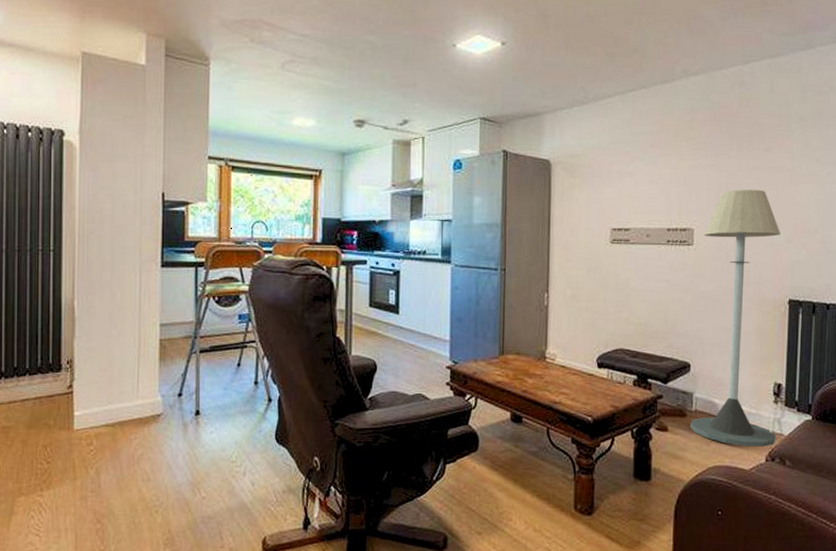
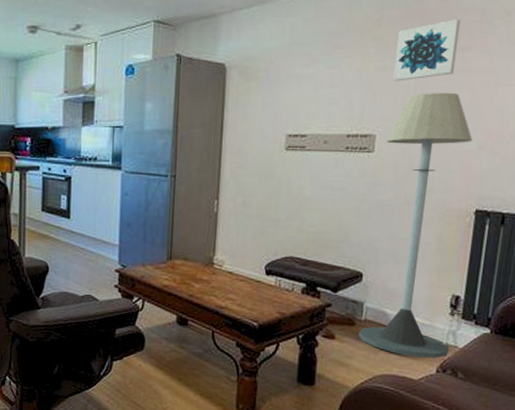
wall art: none [706,123,762,179] -> present [393,19,461,82]

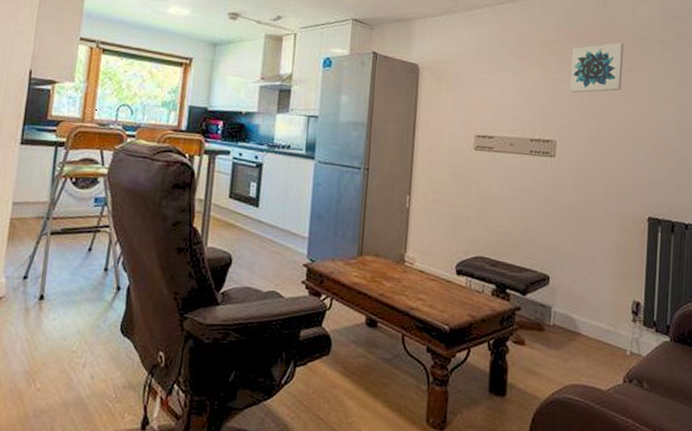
floor lamp: present [358,92,472,358] -> none [547,105,641,367]

